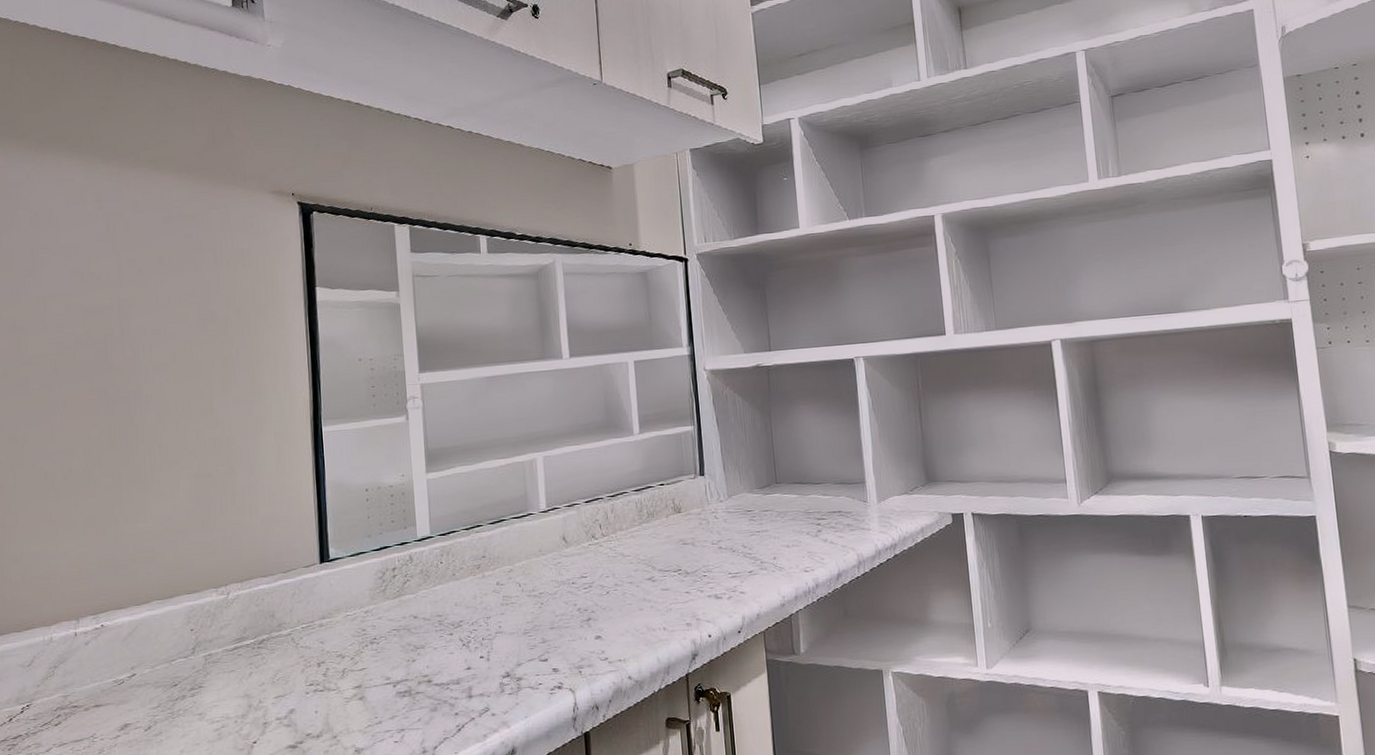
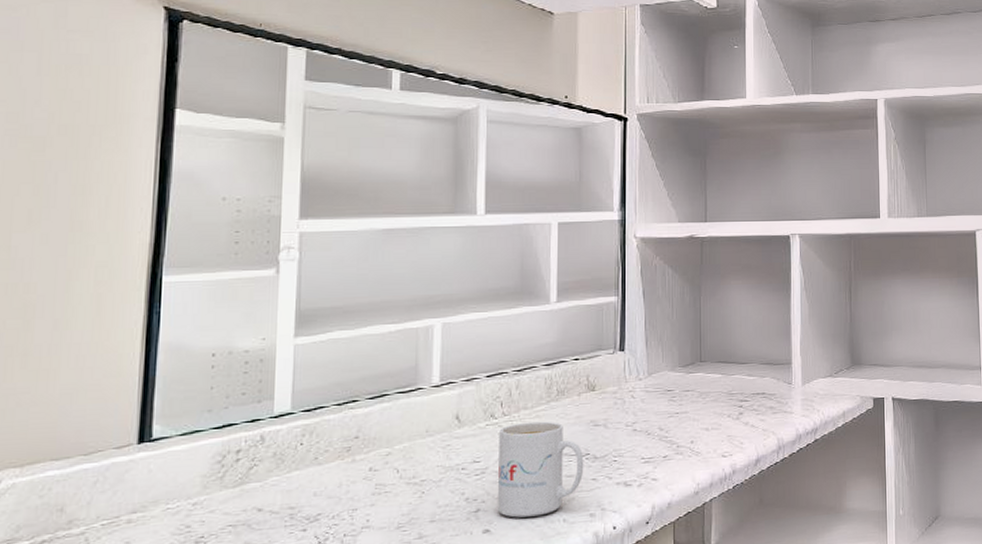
mug: none [600,541,678,626] -> present [497,421,584,518]

